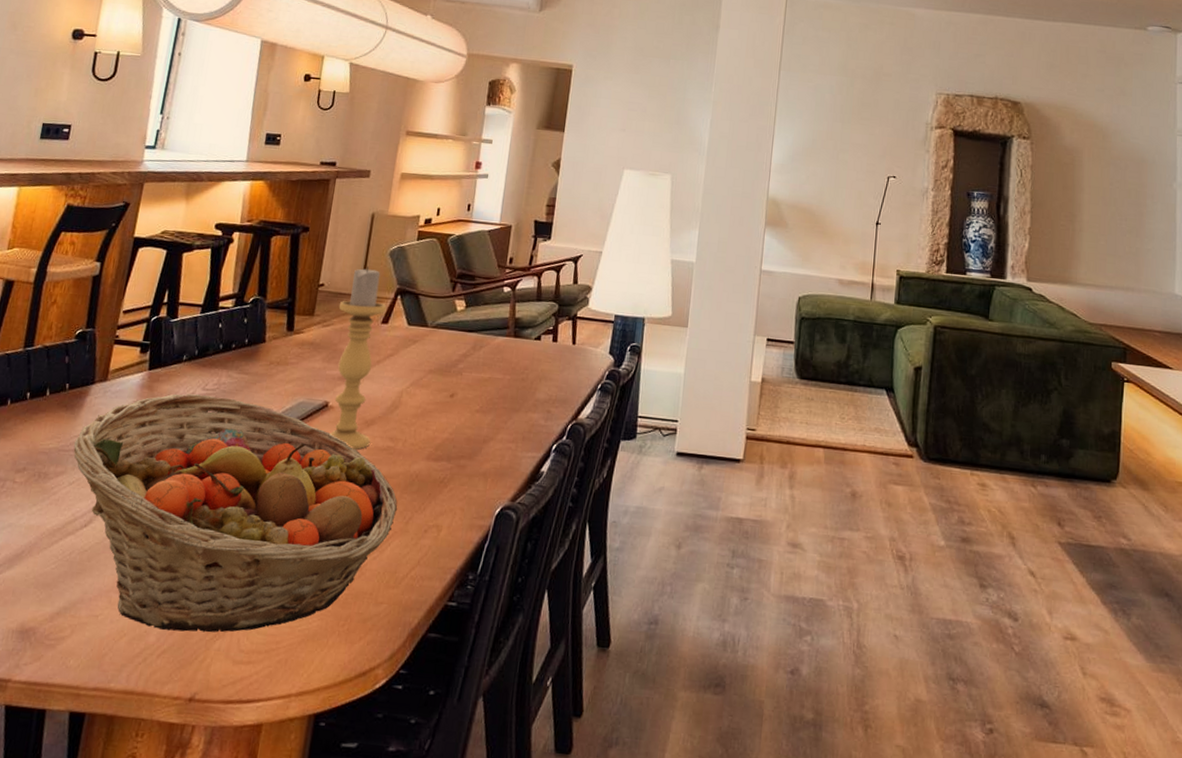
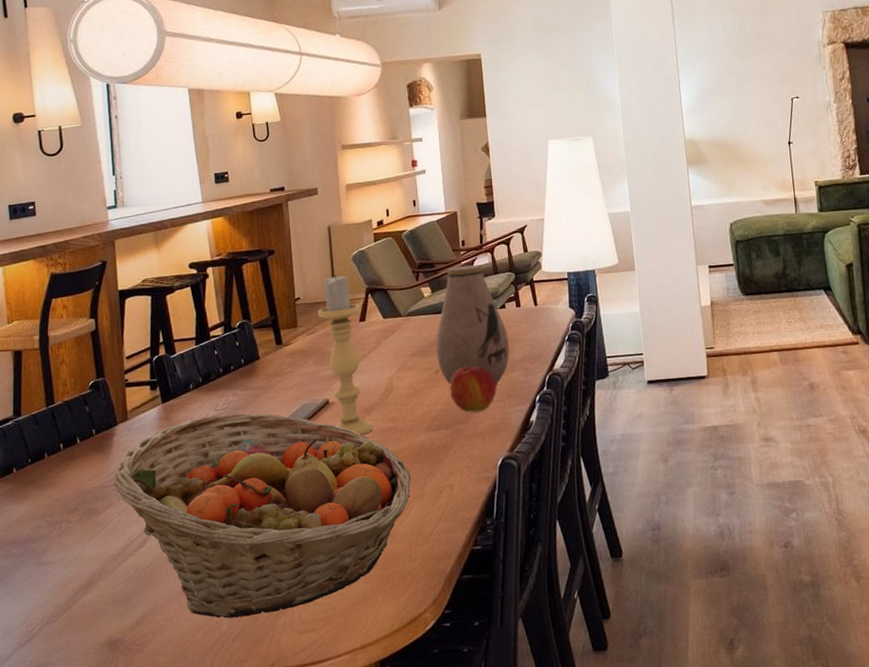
vase: none [455,284,537,424] -> present [435,264,510,385]
apple: none [461,396,513,450] -> present [449,366,496,413]

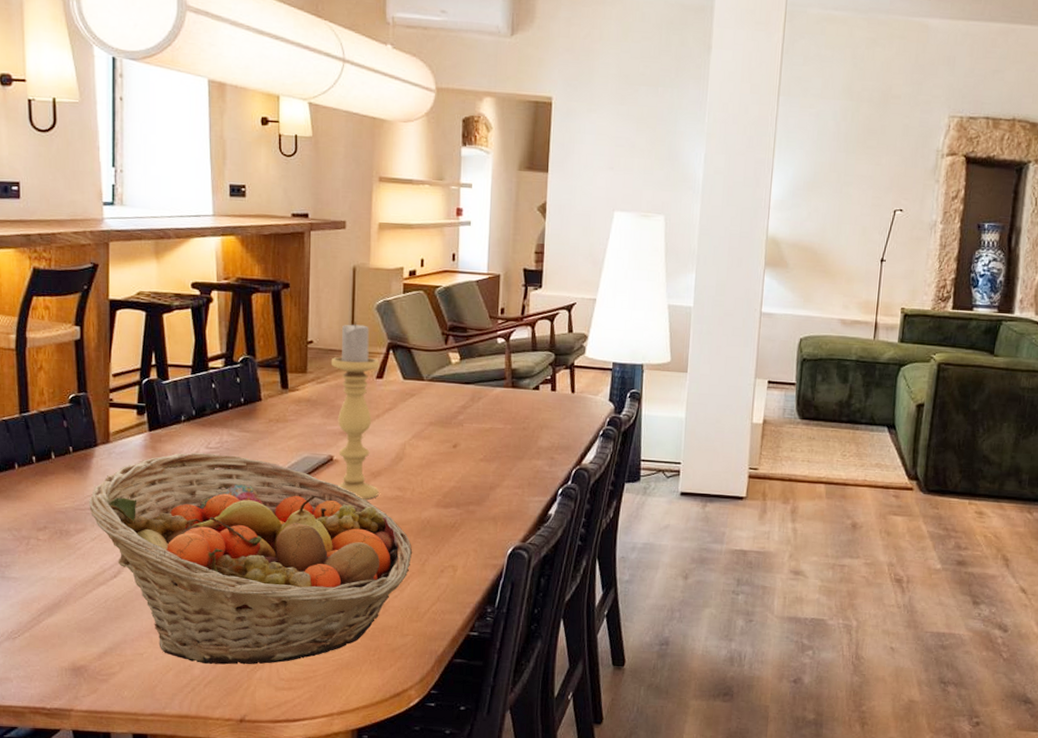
vase: present [435,264,510,385] -> none [457,336,538,471]
apple: present [449,366,496,413] -> none [466,446,517,495]

